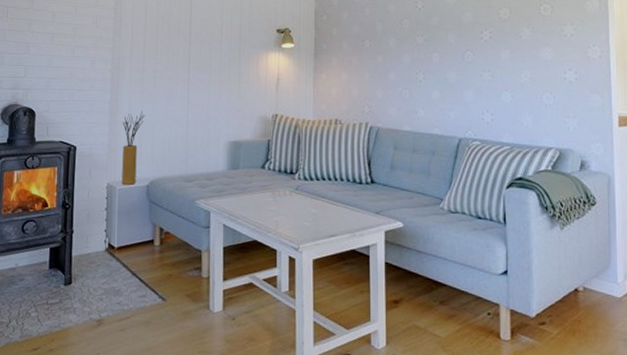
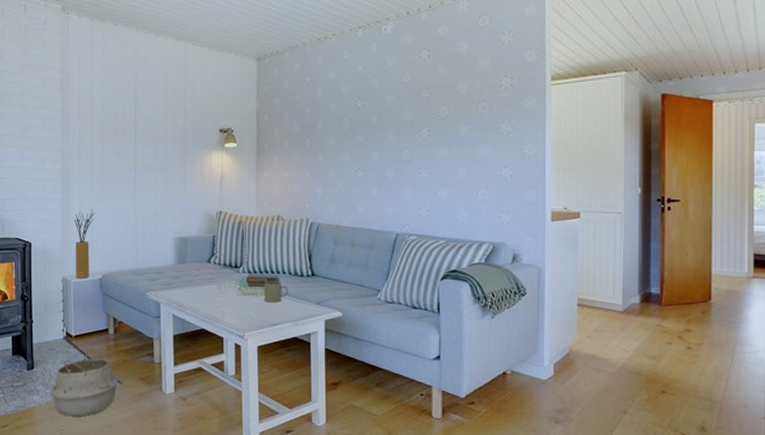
woven basket: none [88,259,162,338] -> present [50,346,118,417]
books: none [291,180,339,205] -> present [237,273,281,296]
mug: none [320,188,346,212] -> present [264,281,288,302]

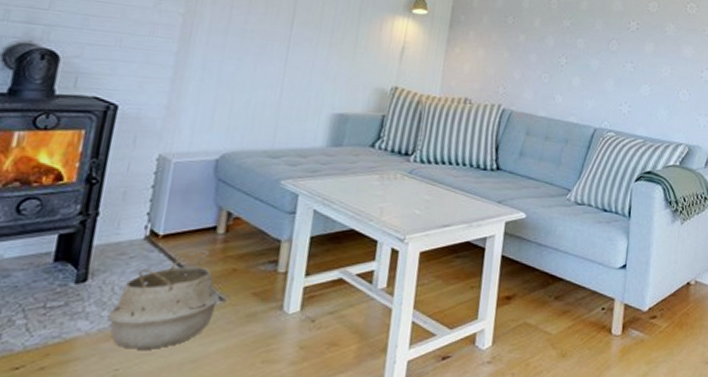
vase: present [74,209,95,279] -> none [180,69,224,159]
books: present [237,273,281,296] -> none [402,163,460,191]
mug: present [264,281,288,302] -> none [436,173,467,200]

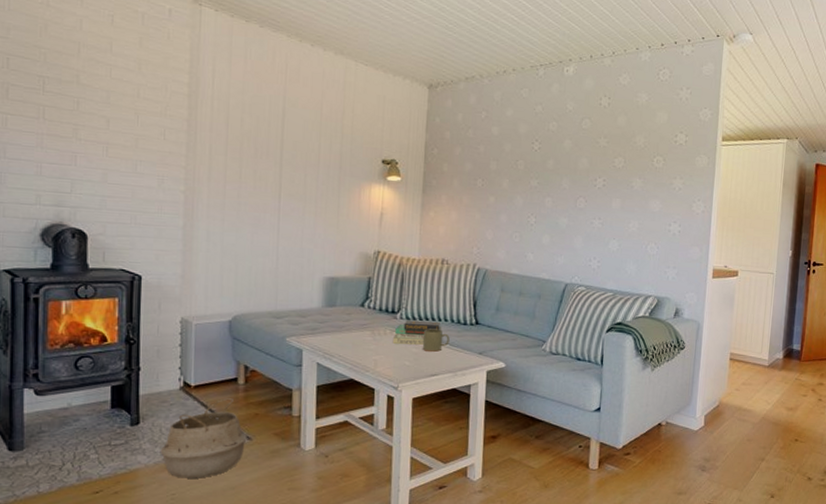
books: none [402,163,460,191] -> present [392,320,443,345]
mug: none [436,173,467,200] -> present [422,328,450,352]

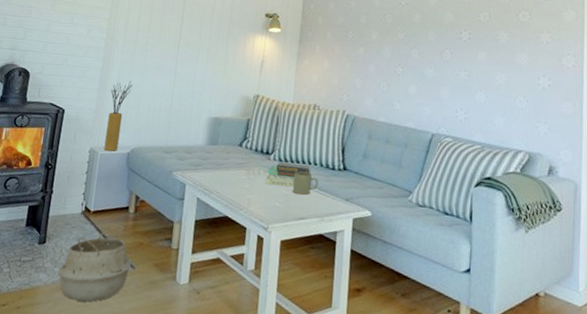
vase: none [198,240,226,321] -> present [104,81,133,152]

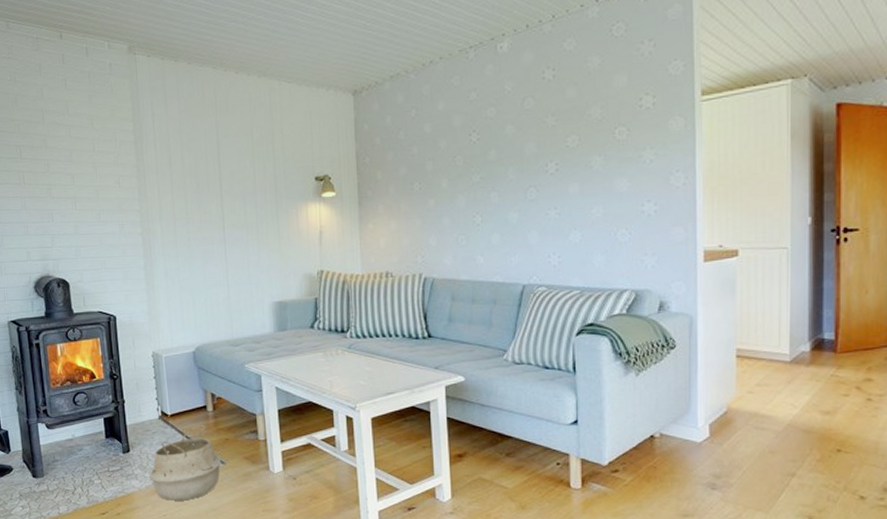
vase: present [104,81,133,152] -> none [160,275,183,353]
books: present [265,161,312,187] -> none [345,337,394,363]
mug: present [292,171,318,195] -> none [375,345,403,369]

